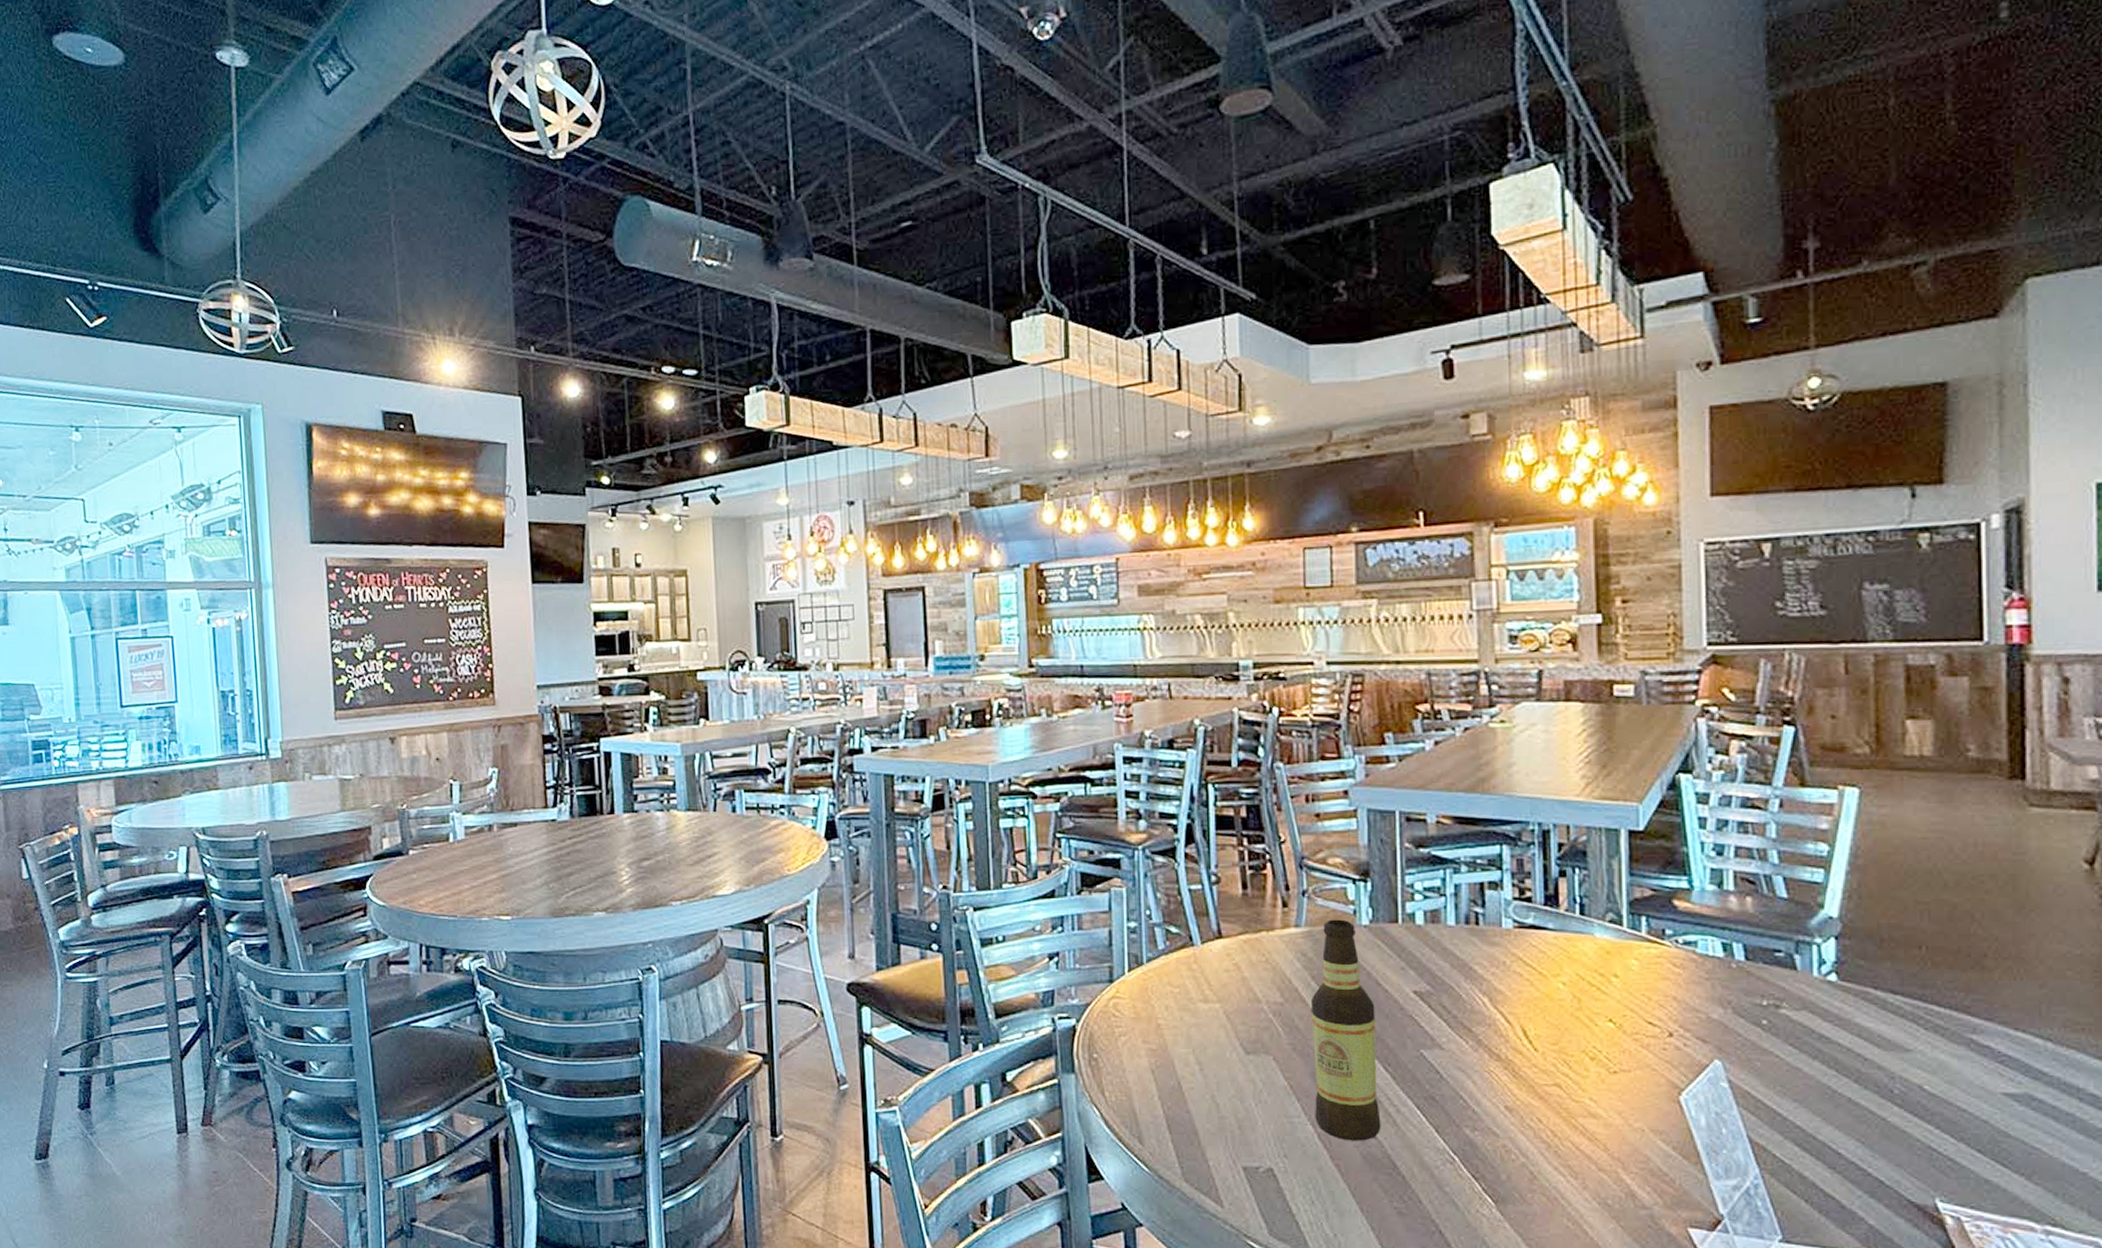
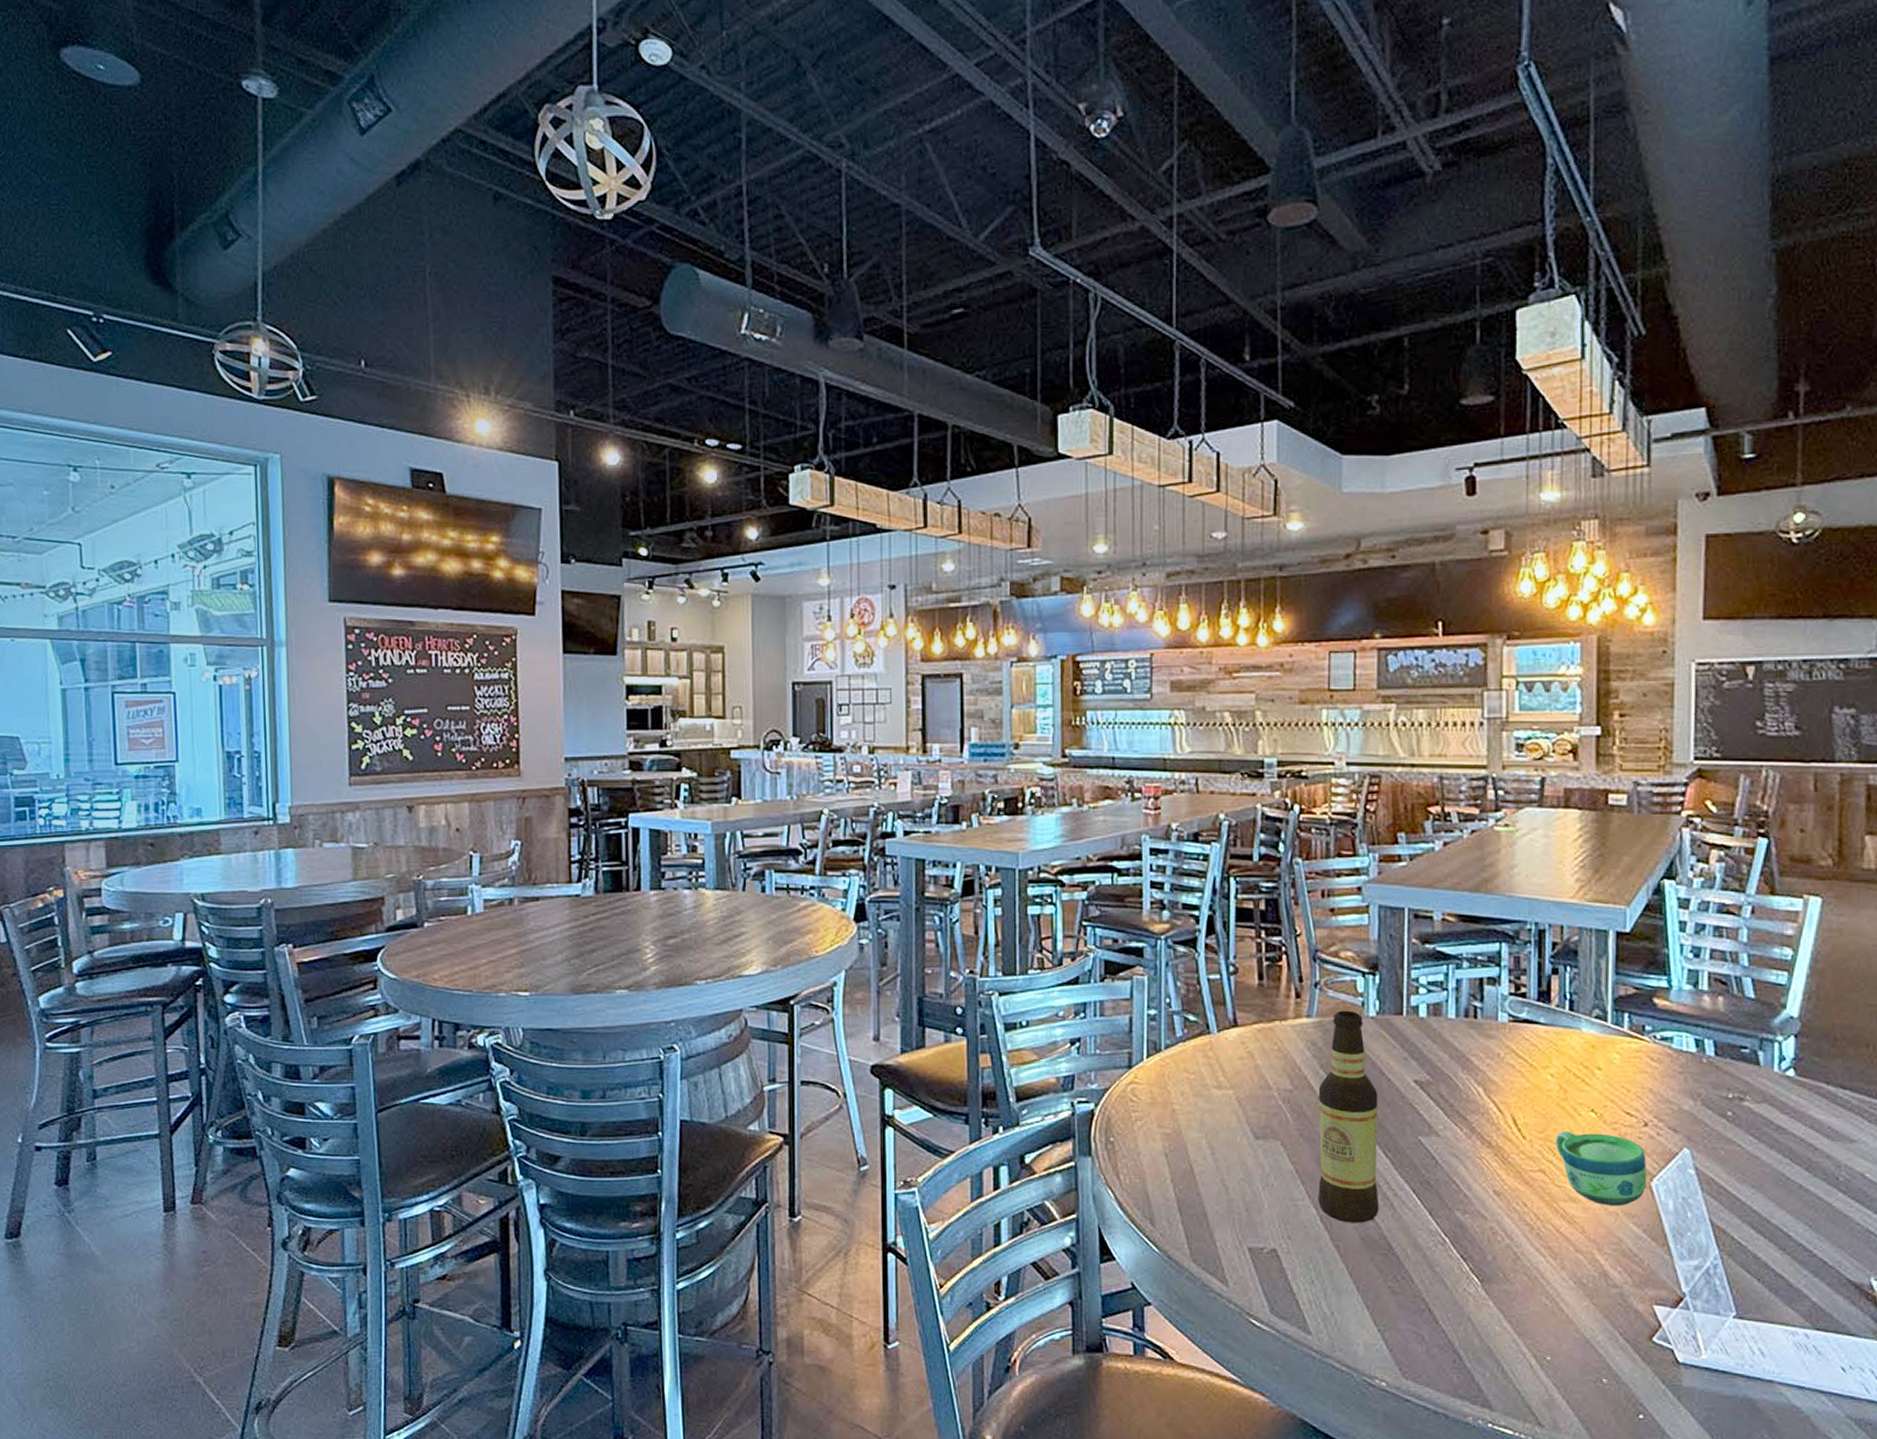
cup: none [1571,1042,1675,1122] -> present [1556,1130,1647,1206]

